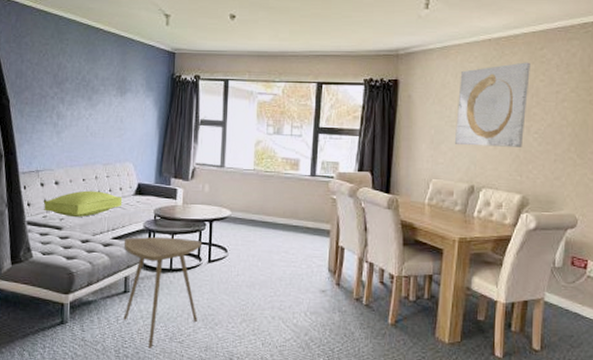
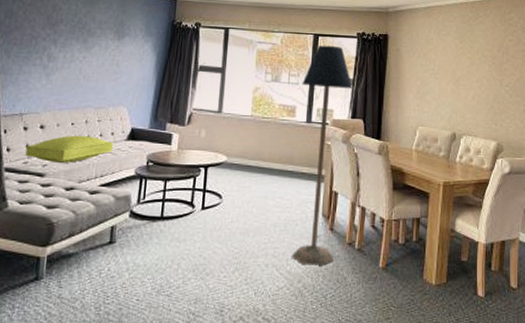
side table: present [123,237,201,349] -> none [107,184,195,304]
floor lamp: none [298,94,360,320] -> present [292,45,353,266]
wall art: present [454,62,530,147] -> none [437,23,501,99]

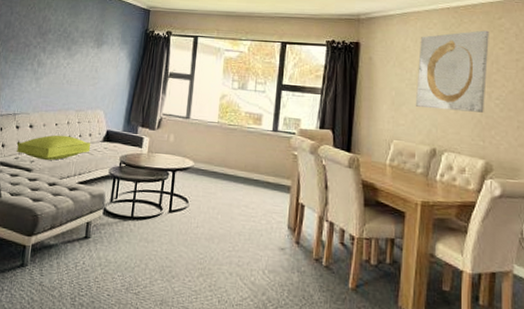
floor lamp: present [292,45,353,266] -> none [256,53,322,280]
wall art: none [437,23,501,99] -> present [415,30,489,113]

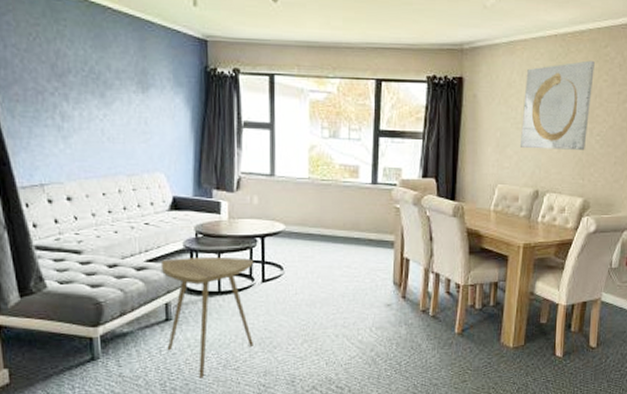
cushion: present [17,135,91,161] -> none [53,207,155,238]
side table: none [82,183,163,299] -> present [160,258,253,379]

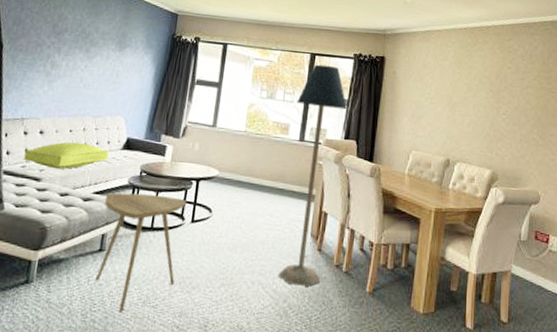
cushion: none [53,207,155,238] -> present [24,142,109,169]
floor lamp: none [363,92,424,334] -> present [278,64,348,286]
wall art: present [519,60,595,150] -> none [433,50,500,126]

